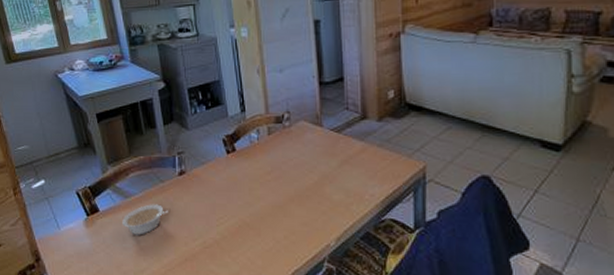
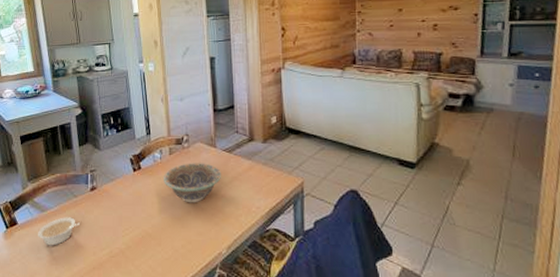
decorative bowl: none [262,144,329,190] -> present [164,163,221,203]

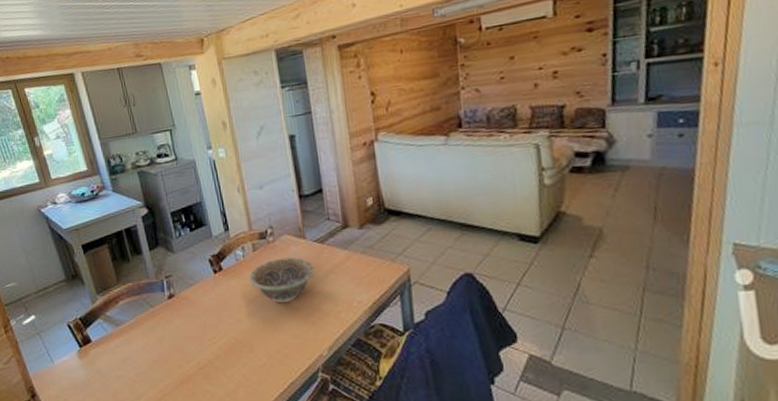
legume: present [38,217,80,246] -> none [115,329,160,362]

